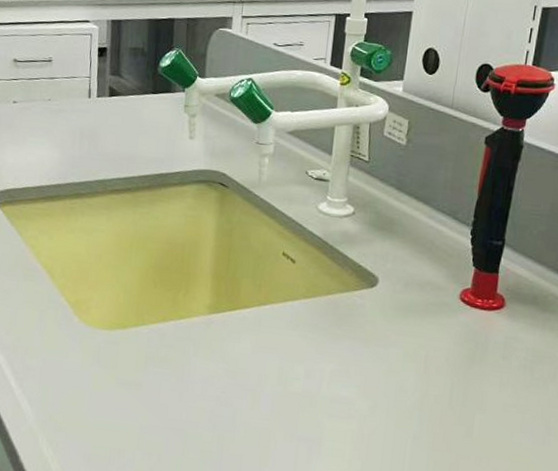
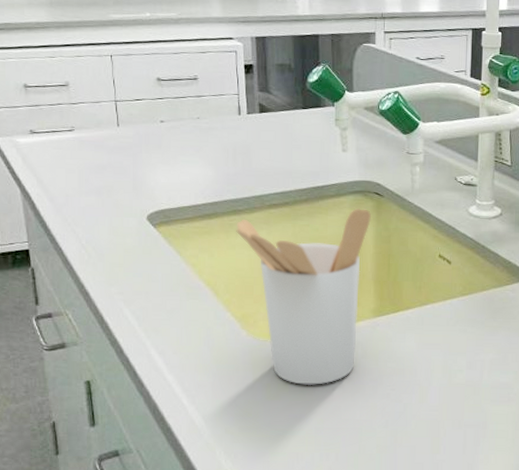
utensil holder: none [76,198,214,380] -> present [236,207,371,385]

